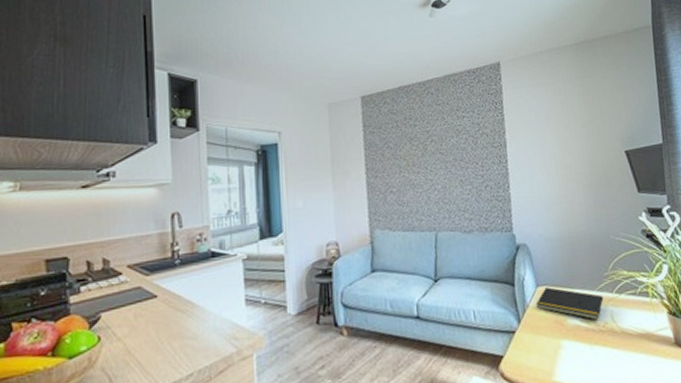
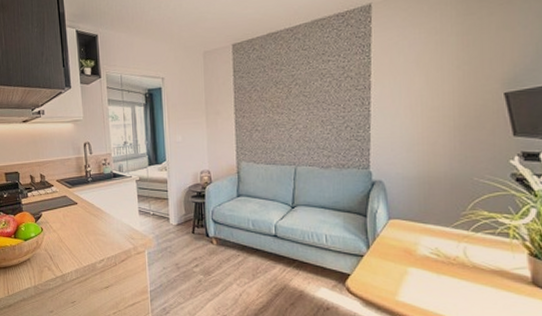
notepad: present [535,287,604,320] -> none [386,221,458,254]

